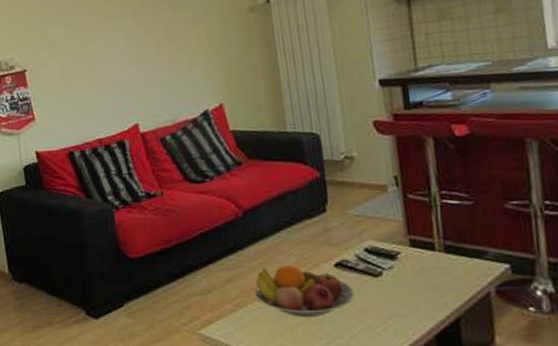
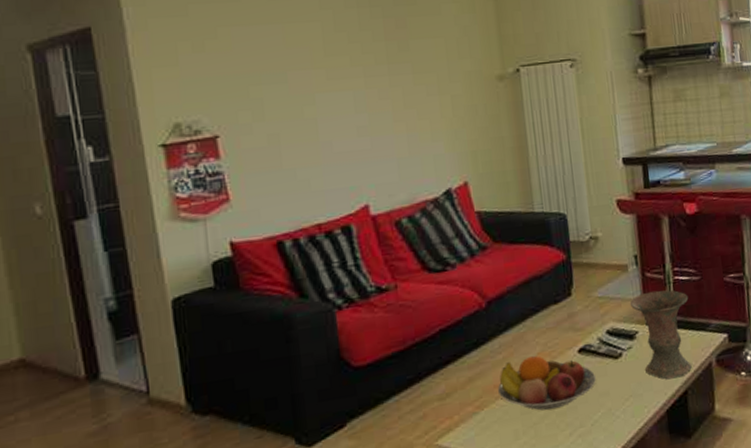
vase: none [390,212,465,304] -> present [629,290,692,380]

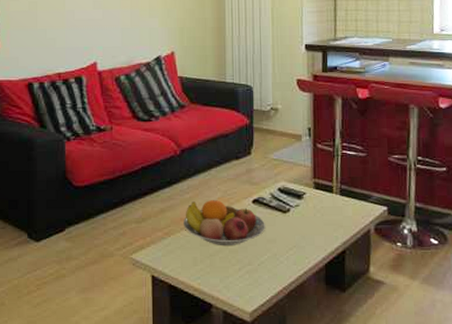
vase: present [629,290,692,380] -> none [300,160,354,238]

